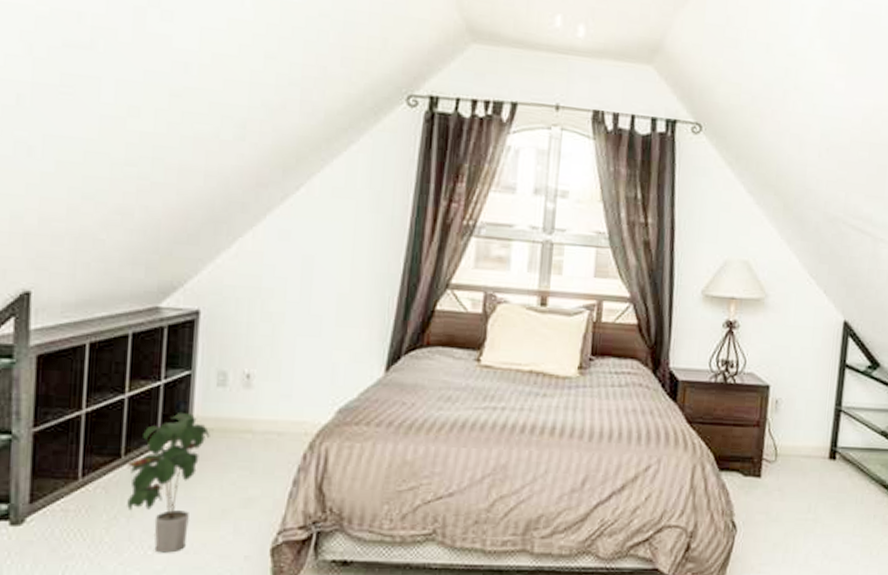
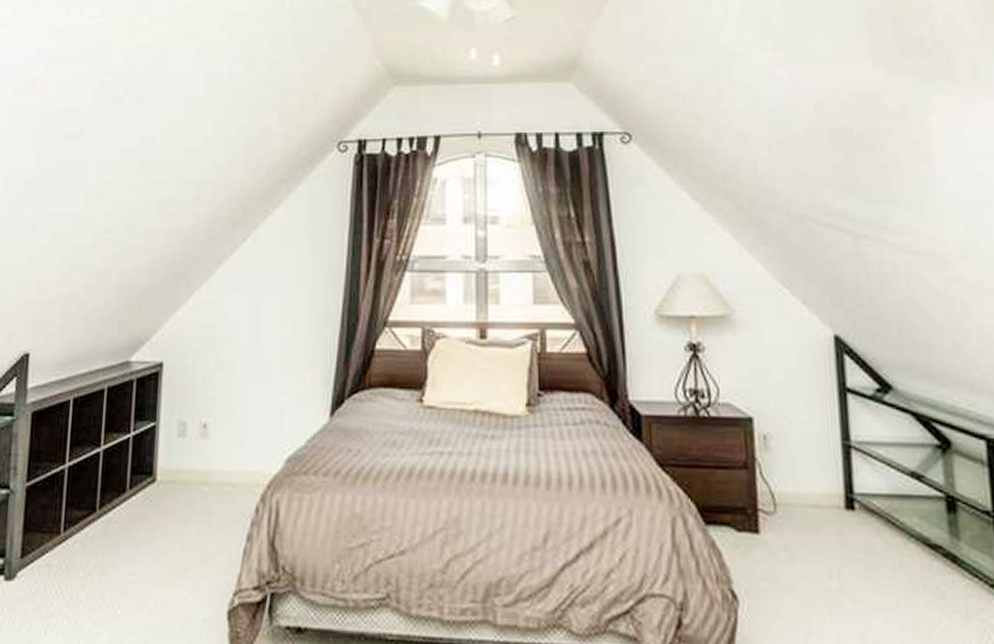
potted plant: present [126,411,210,553] -> none [100,464,172,613]

